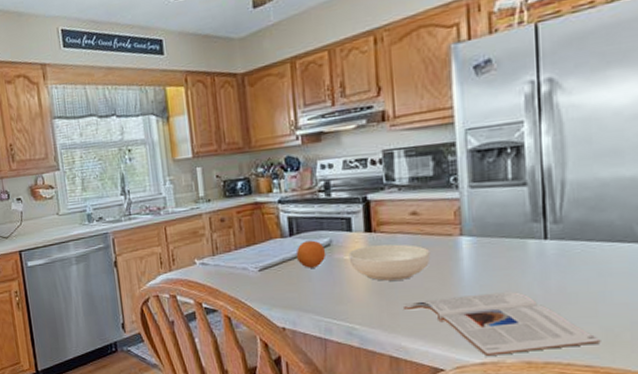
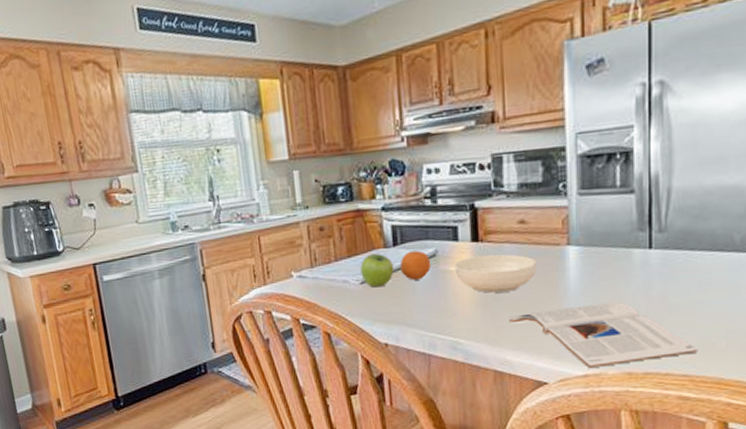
fruit: none [258,243,290,275] -> present [360,253,394,288]

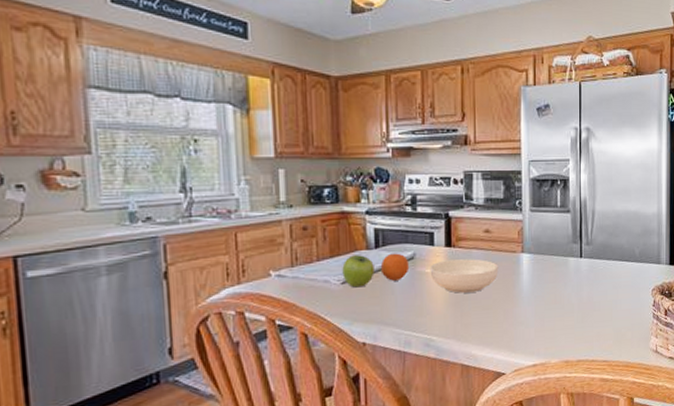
magazine: present [509,301,698,369] -> none [475,301,614,359]

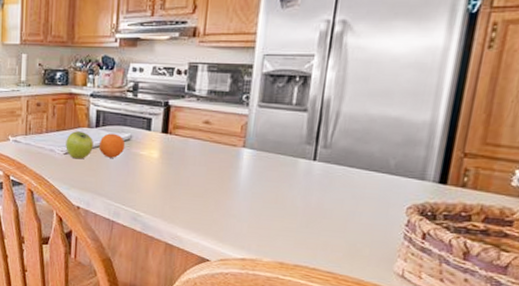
bowl: present [430,259,499,293] -> none [144,145,215,179]

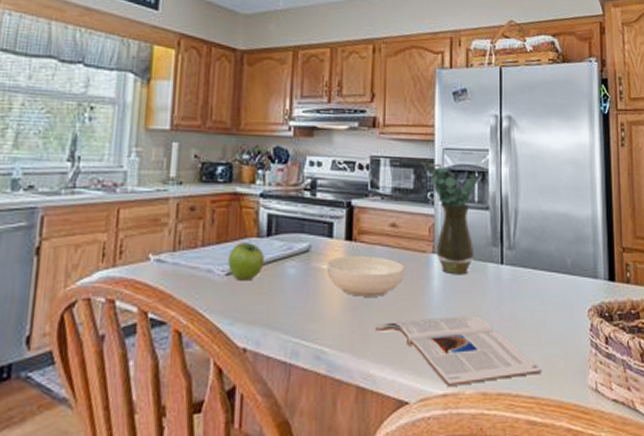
fruit: present [98,133,126,158] -> none [270,243,304,276]
bowl: none [144,145,215,179] -> present [326,256,405,297]
magazine: none [184,198,345,255] -> present [376,315,542,388]
vase: none [245,67,298,166] -> present [428,161,477,274]

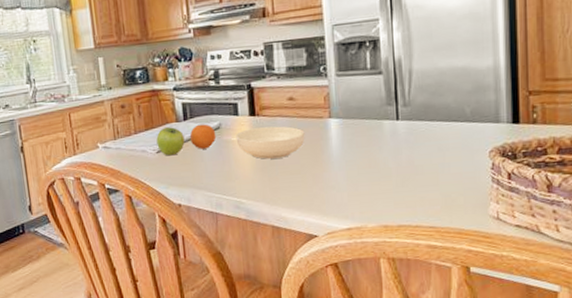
fruit: none [270,243,304,276] -> present [189,124,217,149]
magazine: present [376,315,542,388] -> none [283,165,442,223]
vase: present [428,161,477,274] -> none [318,39,370,133]

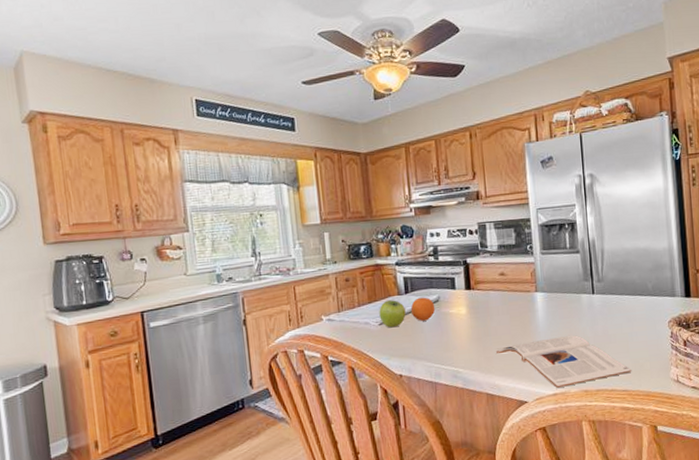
bowl: present [235,126,305,159] -> none [453,299,515,330]
magazine: none [283,165,442,223] -> present [496,335,632,389]

